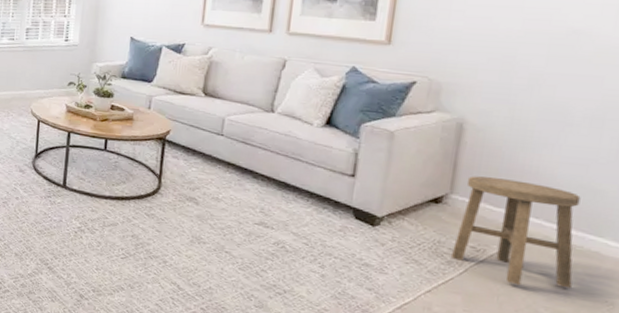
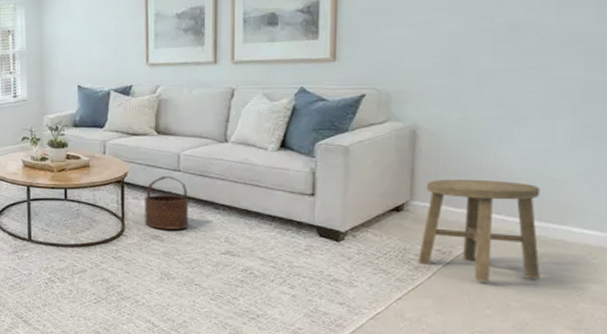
wooden bucket: none [182,139,229,195] -> present [145,176,188,229]

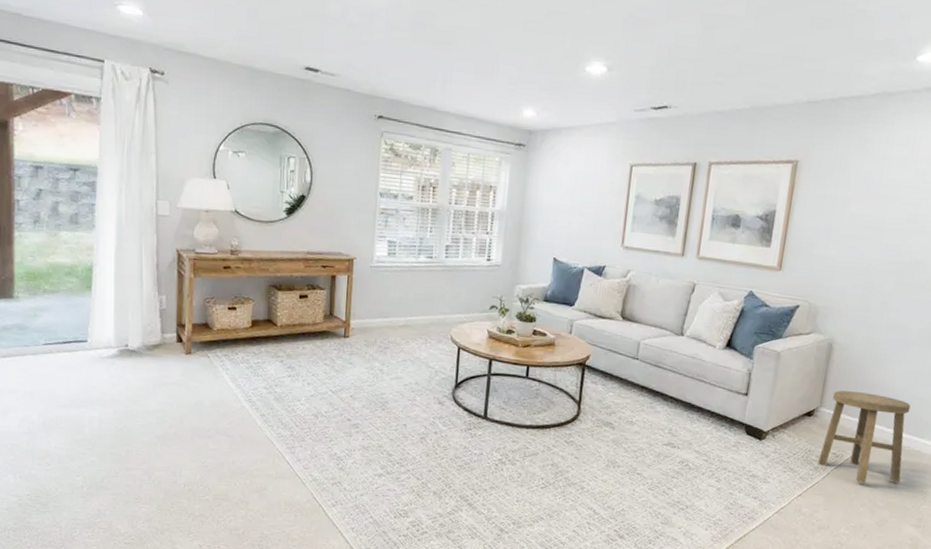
wooden bucket: present [145,176,188,229] -> none [599,363,643,418]

